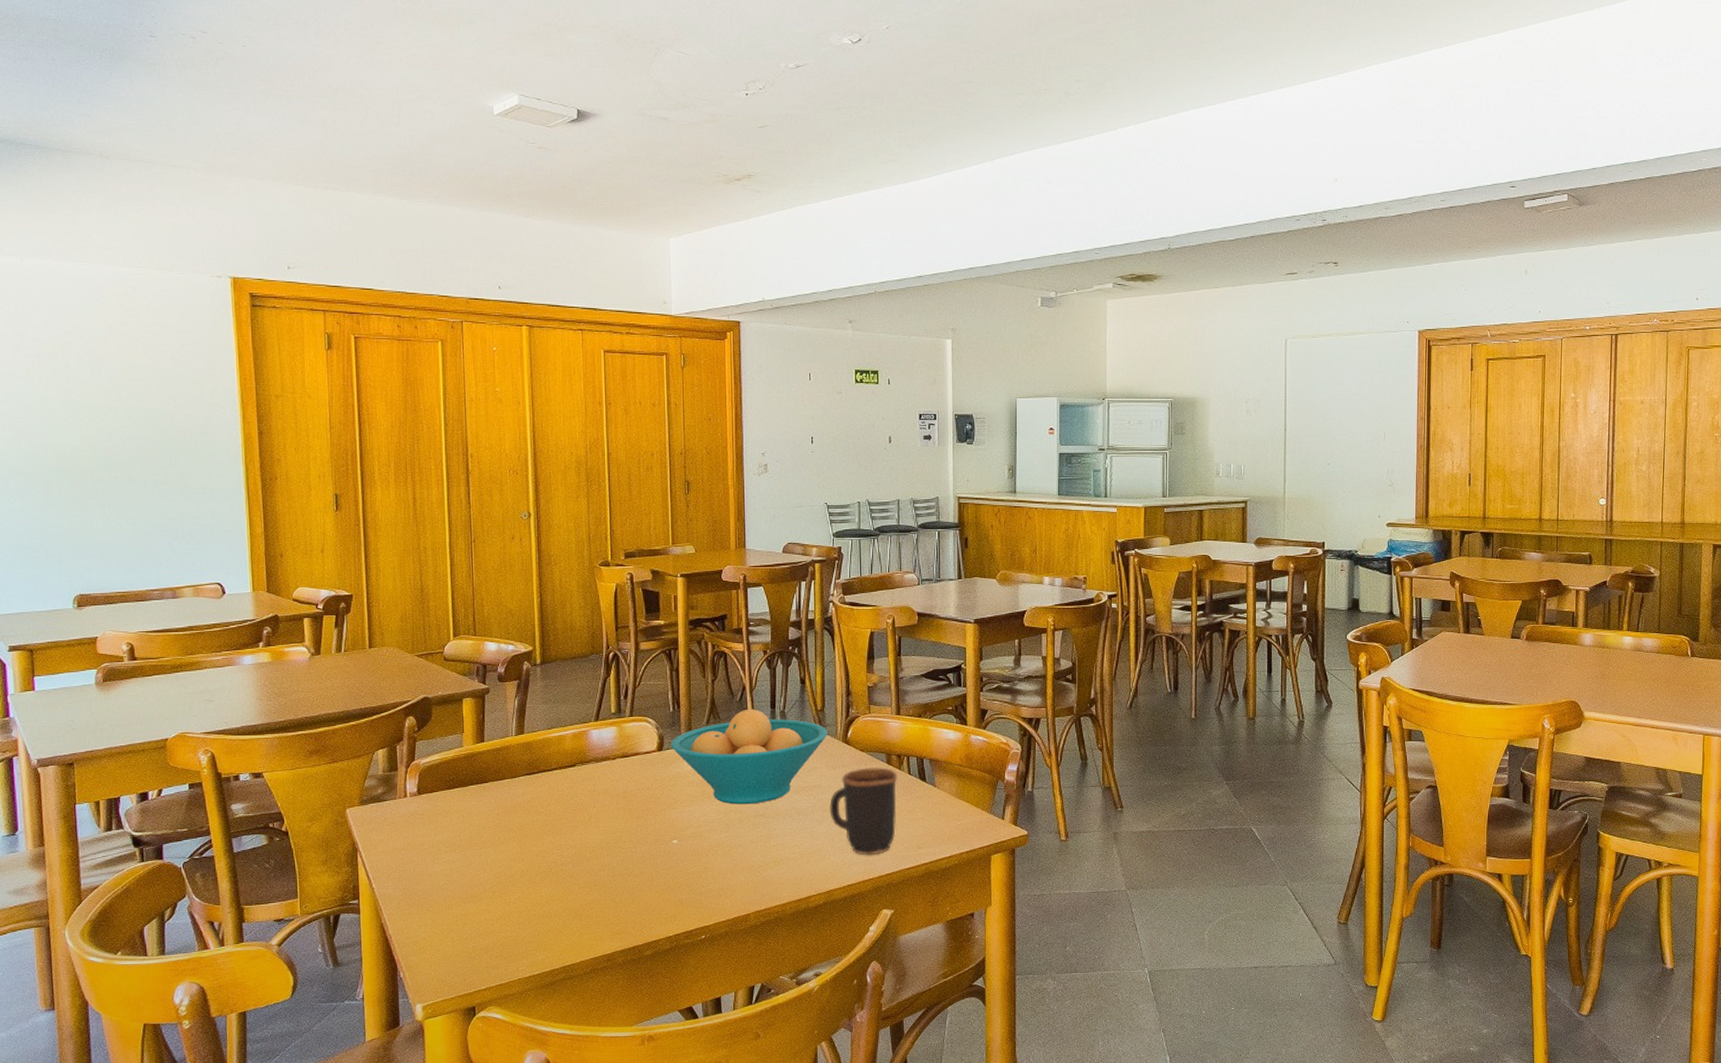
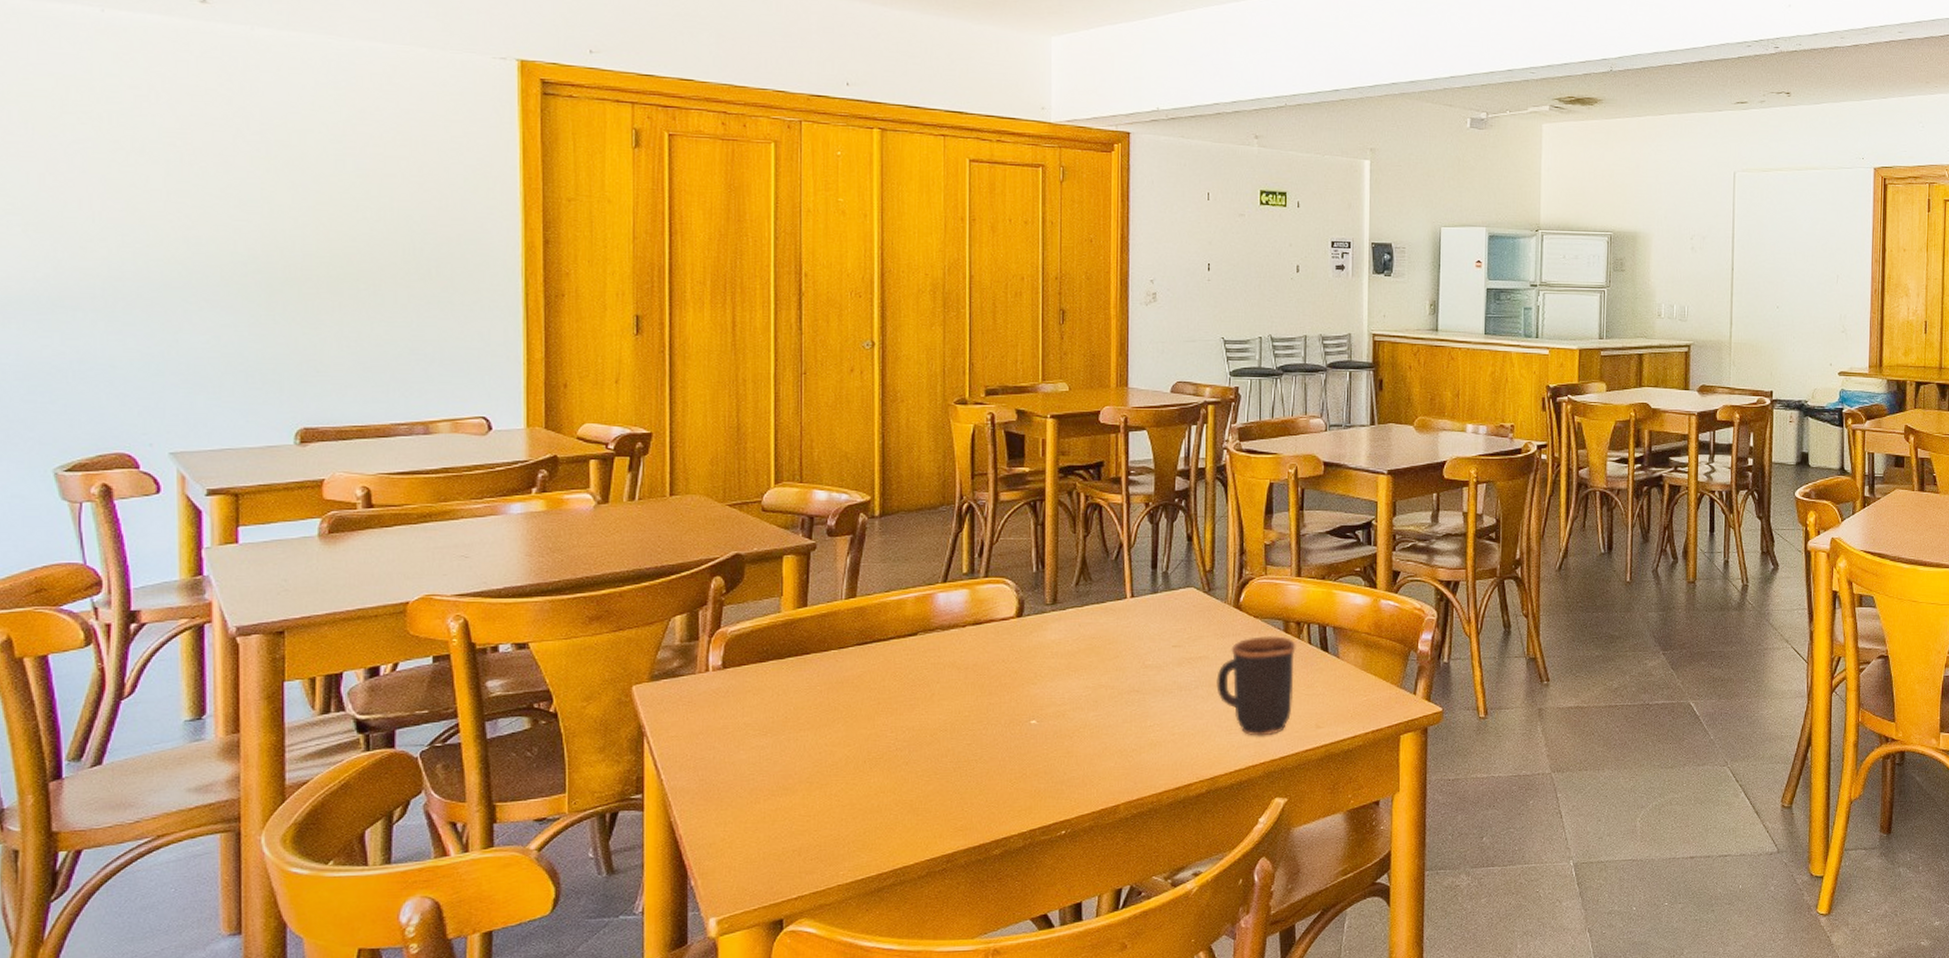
fruit bowl: present [670,709,828,805] -> none [1031,569,1218,679]

